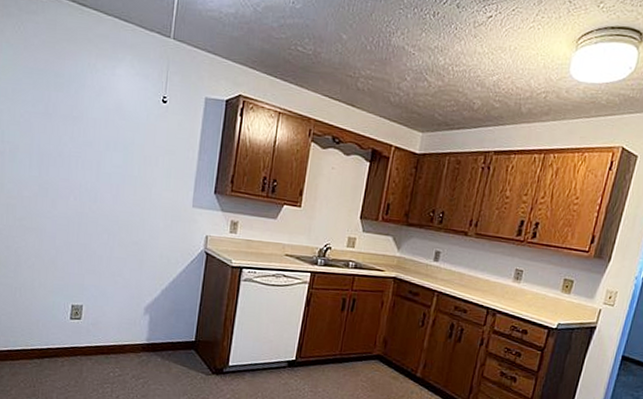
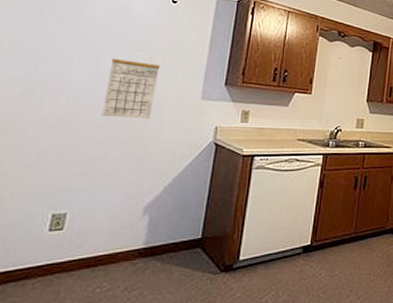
calendar: none [105,152,153,224] -> present [102,49,160,119]

